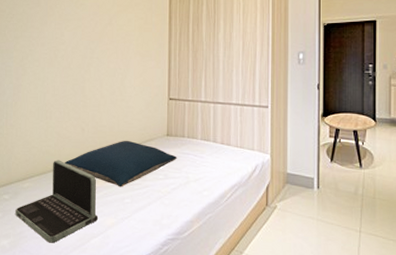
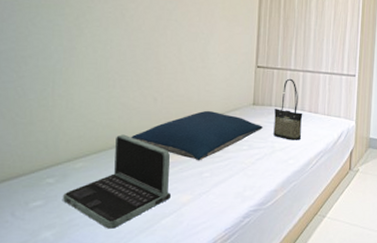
tote bag: none [187,110,215,172] -> present [273,78,303,140]

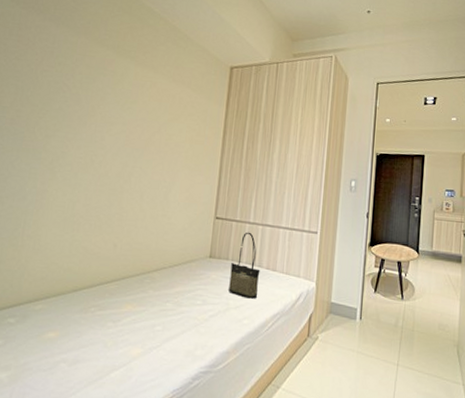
laptop: present [63,134,171,229] -> none [20,279,125,377]
pillow: present [131,110,263,161] -> none [89,260,218,313]

